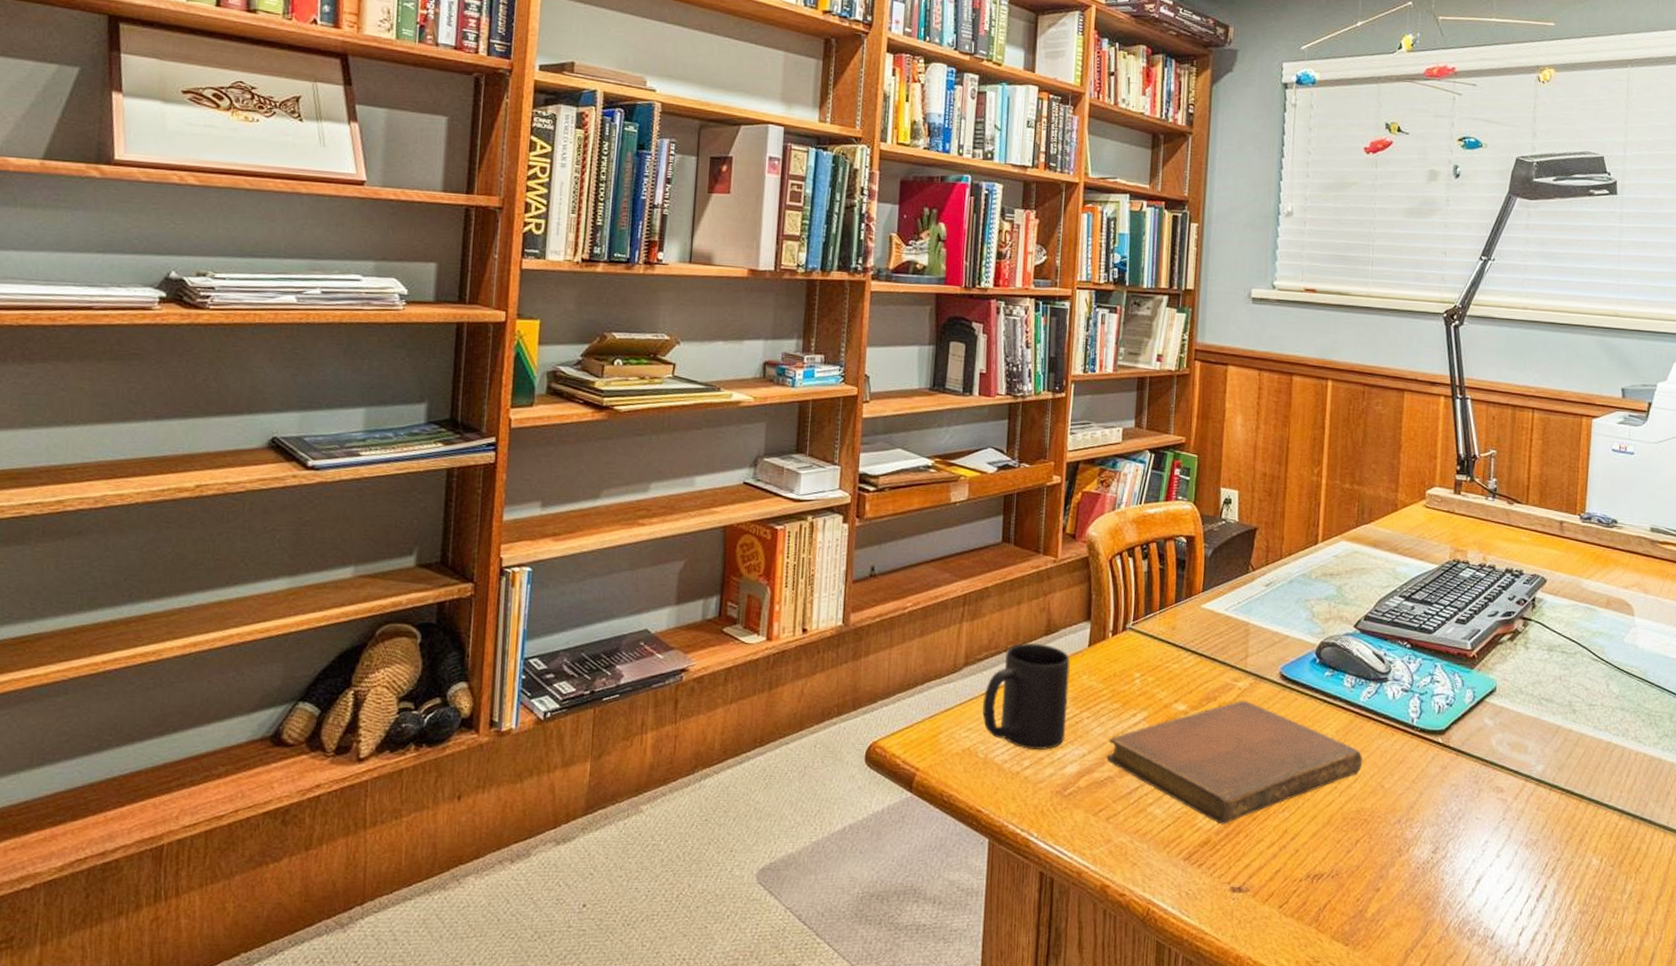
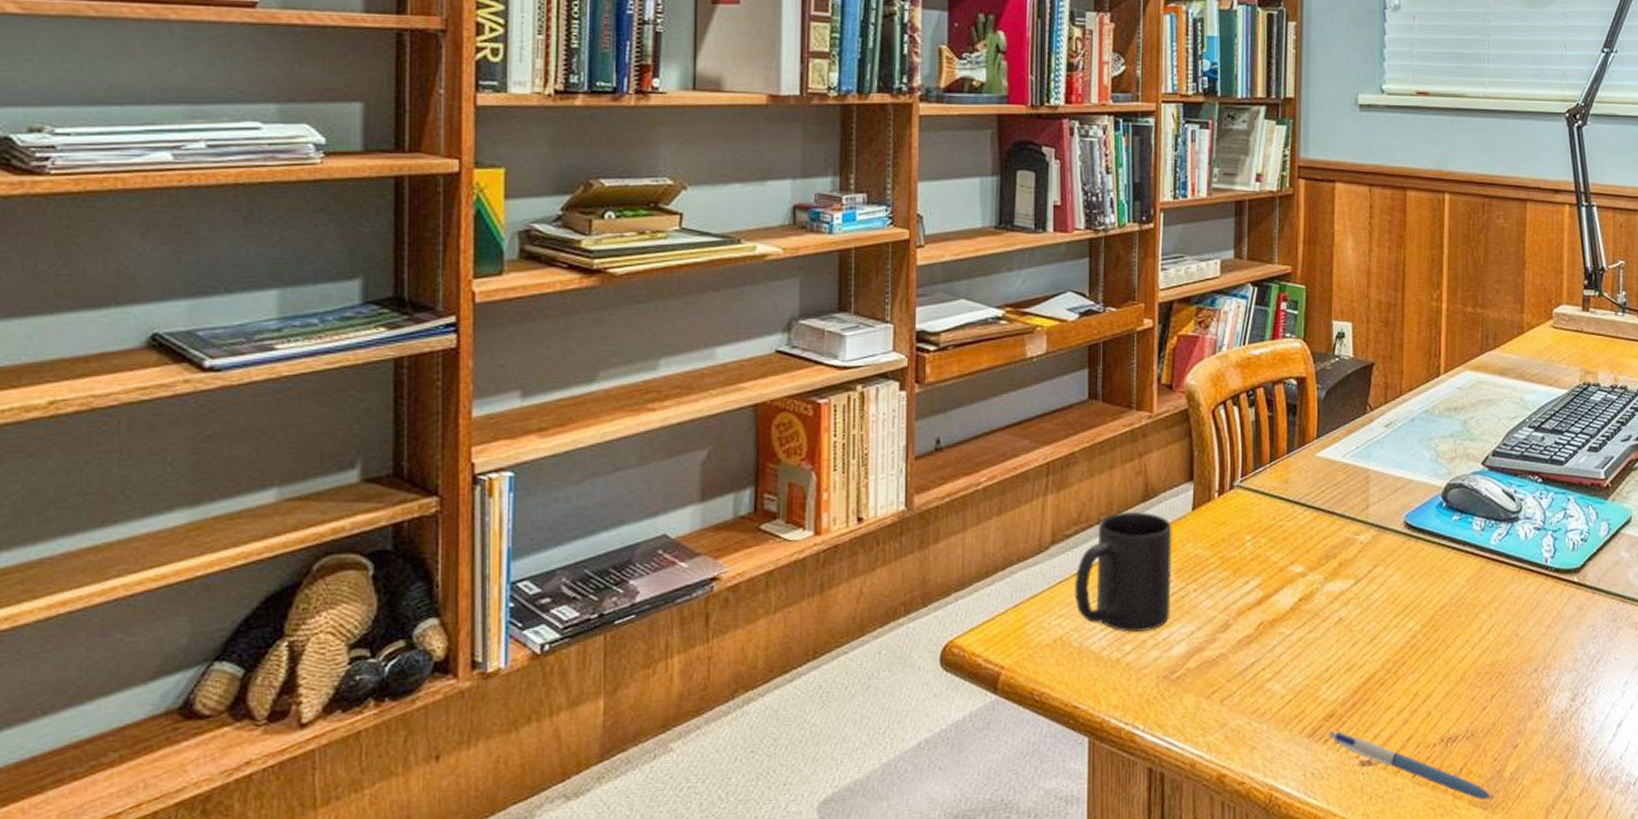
notebook: present [1106,701,1362,825] -> none [1217,555,1495,694]
pen: none [1202,857,1355,937] -> present [1328,731,1494,800]

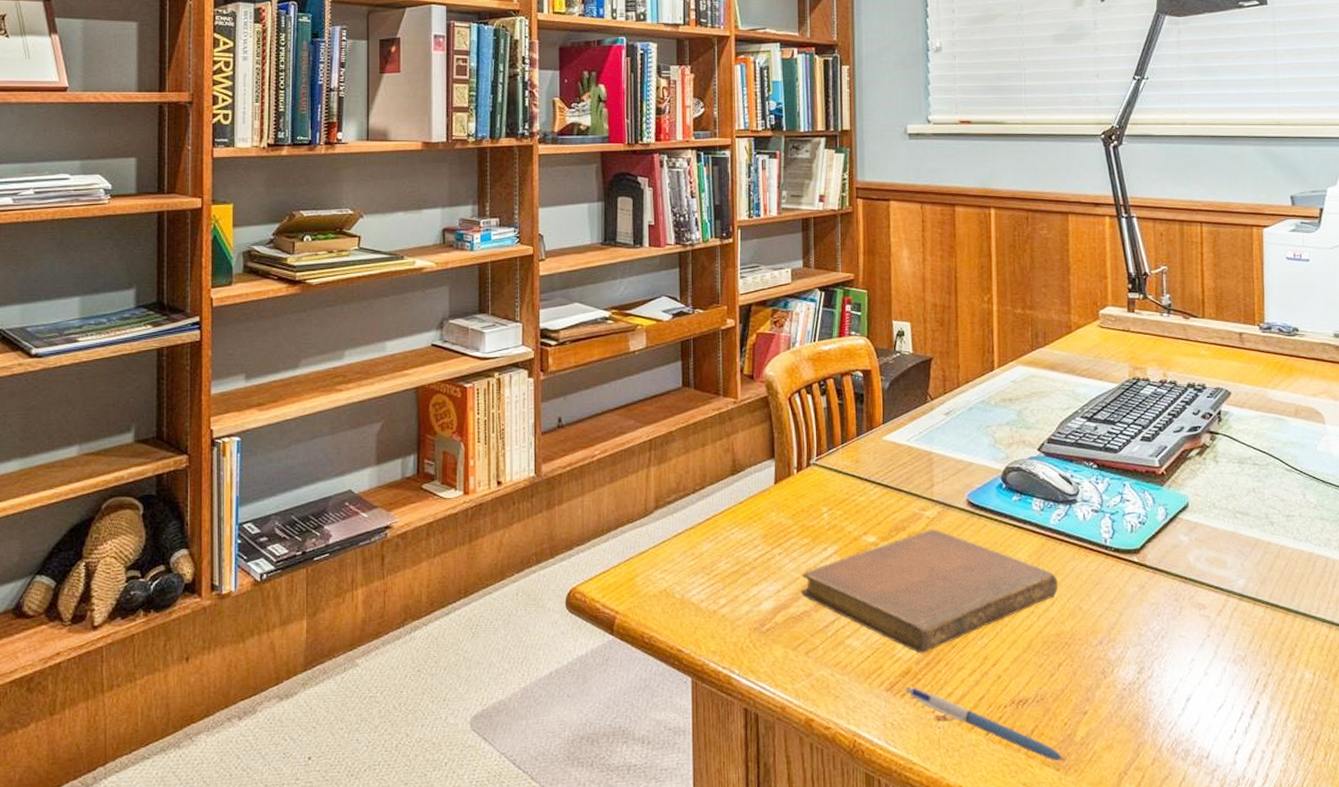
mug: present [1075,512,1172,633] -> none [676,484,759,589]
notebook: none [1217,555,1495,694] -> present [801,530,1058,654]

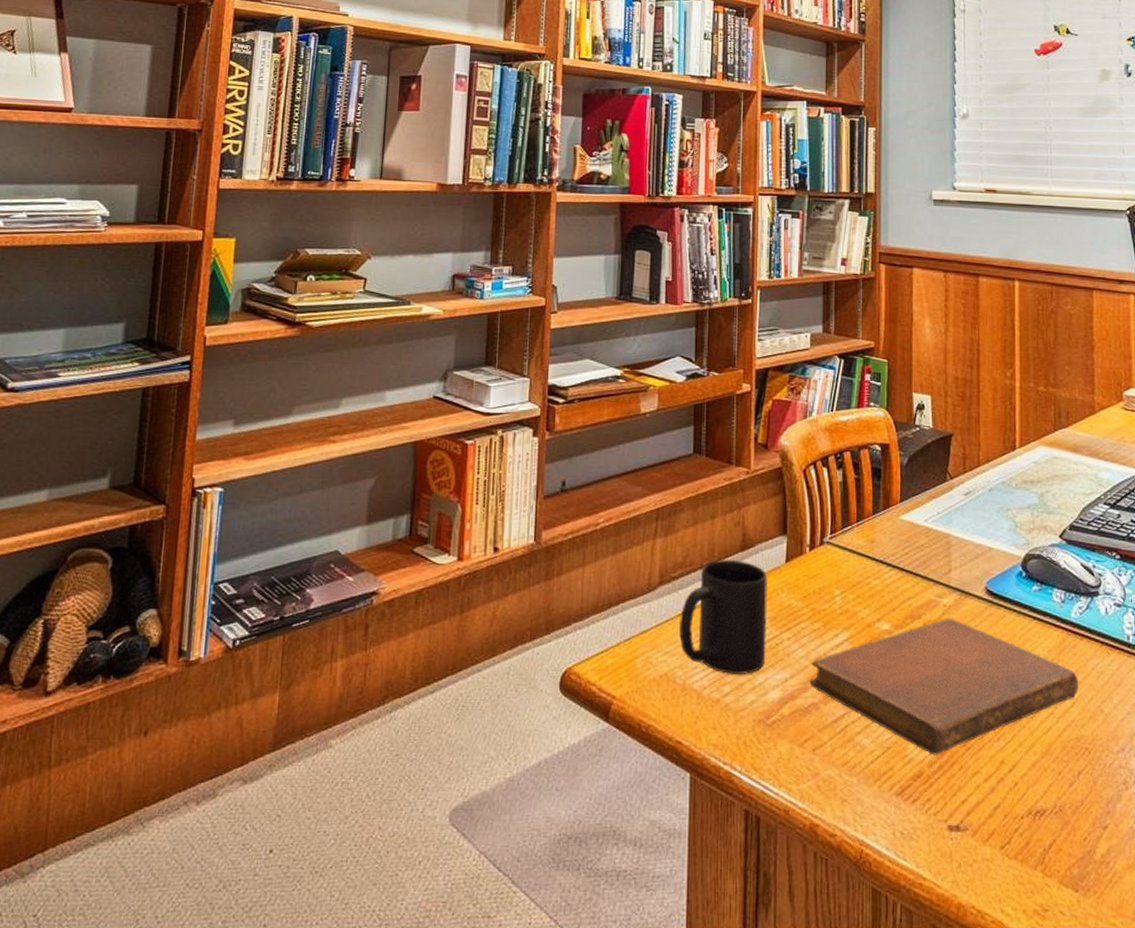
mug: none [676,484,759,589] -> present [679,560,768,676]
pen: present [905,687,1066,762] -> none [916,792,1085,882]

